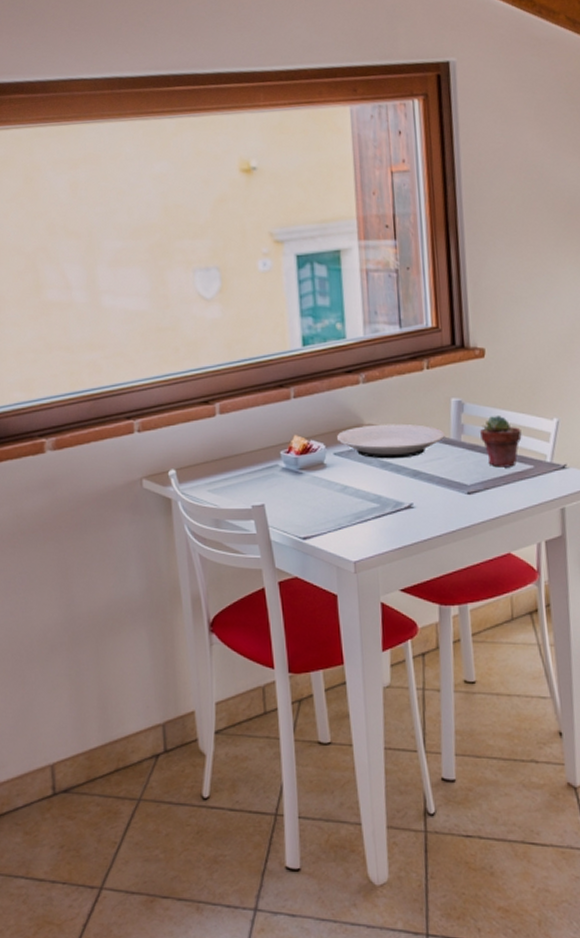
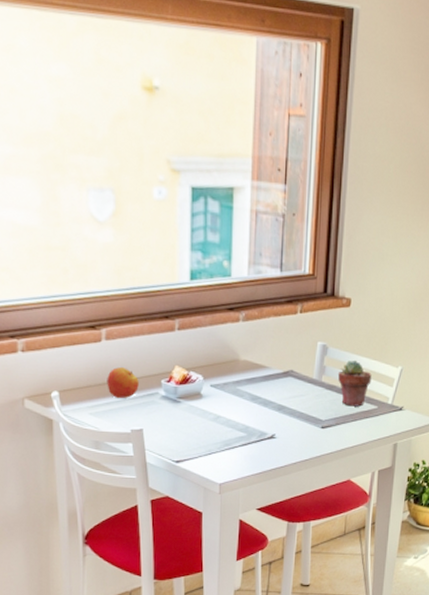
apple: none [223,441,257,473] -> present [107,367,139,398]
plate: present [336,423,445,459] -> none [214,360,309,394]

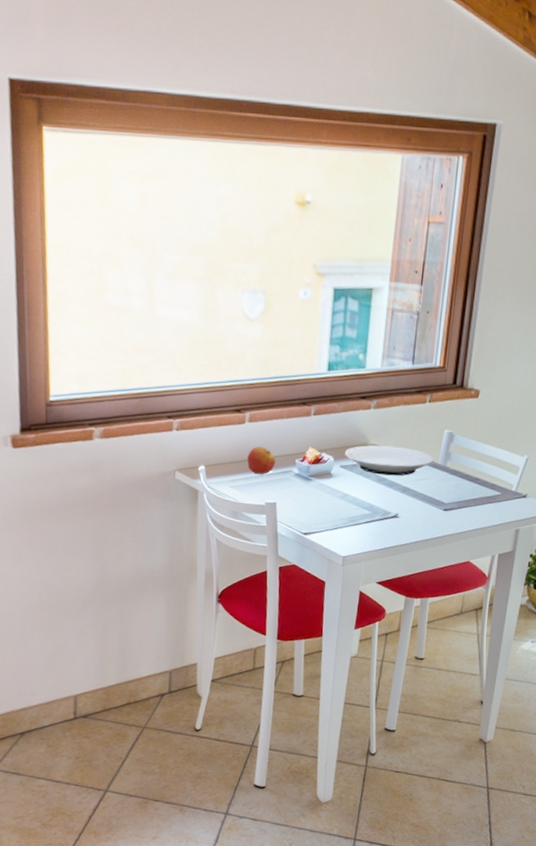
plate: none [214,360,309,394] -> present [344,445,434,476]
potted succulent: present [337,360,372,407] -> none [462,447,497,492]

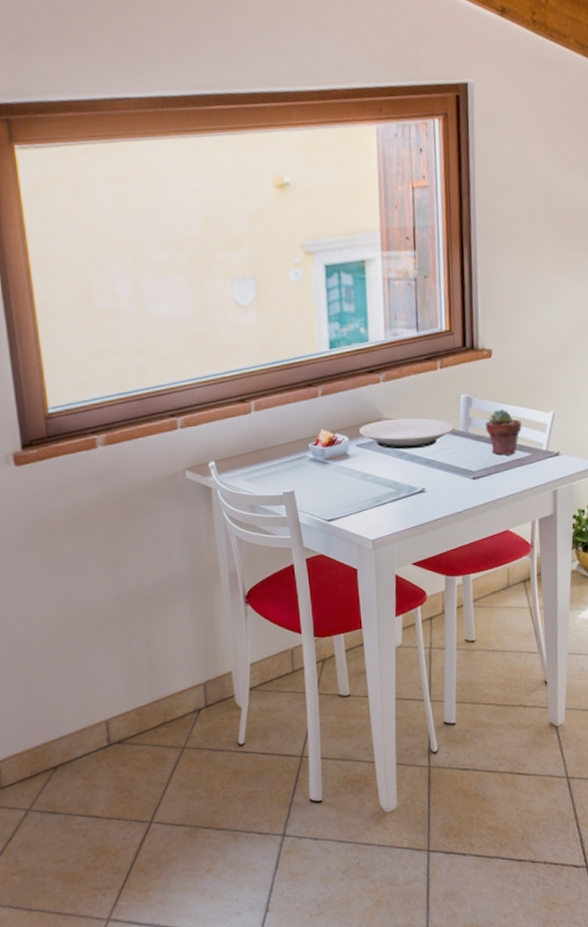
apple: present [247,447,276,474] -> none [258,435,288,463]
potted succulent: none [462,447,497,492] -> present [484,409,522,456]

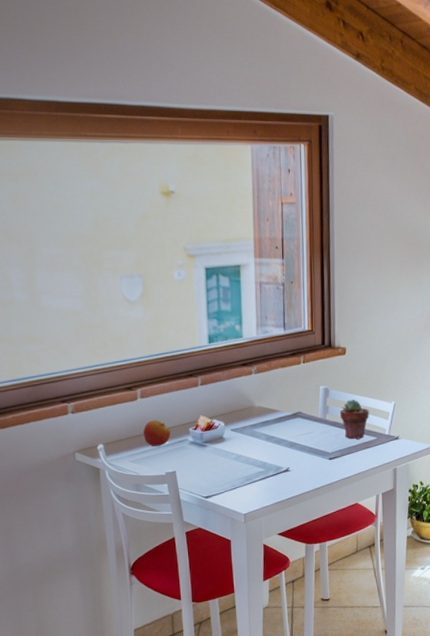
apple: none [258,435,288,463] -> present [143,420,170,446]
plate: present [358,417,455,450] -> none [233,406,315,434]

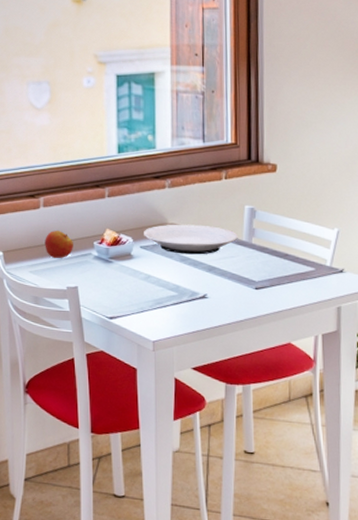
plate: none [233,406,315,434] -> present [143,224,238,255]
potted succulent: present [339,399,369,439] -> none [268,222,306,268]

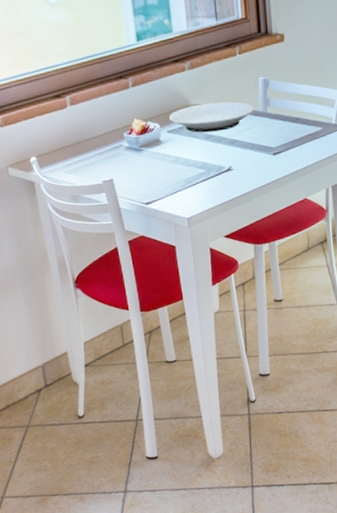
apple: present [45,231,73,258] -> none [76,127,105,155]

